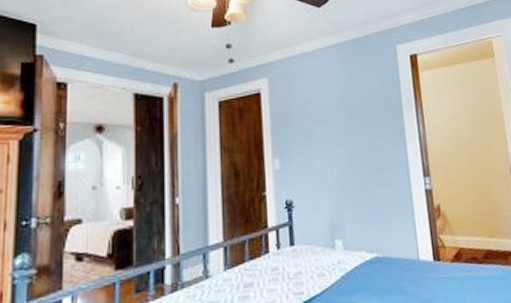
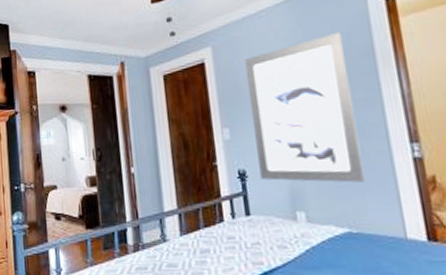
wall art: none [298,77,391,212] -> present [245,31,365,183]

